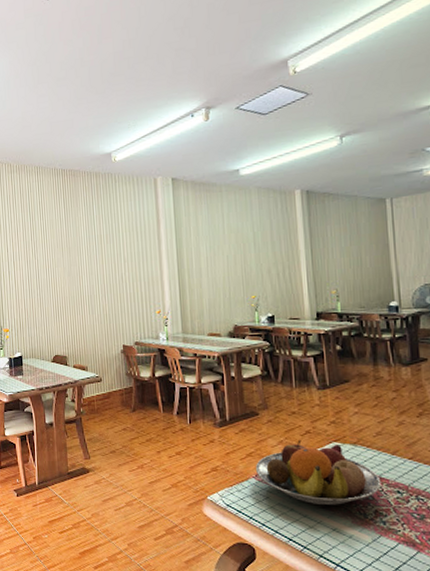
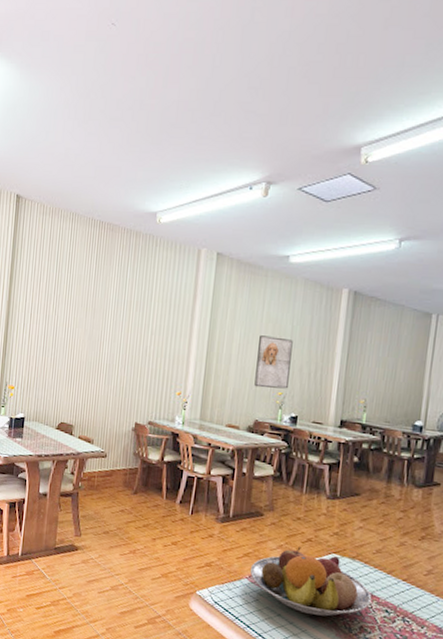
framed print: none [225,245,260,295] -> present [254,335,293,389]

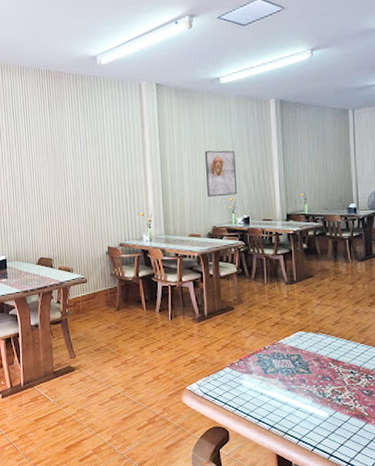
fruit bowl: present [249,547,372,616] -> none [230,331,338,389]

